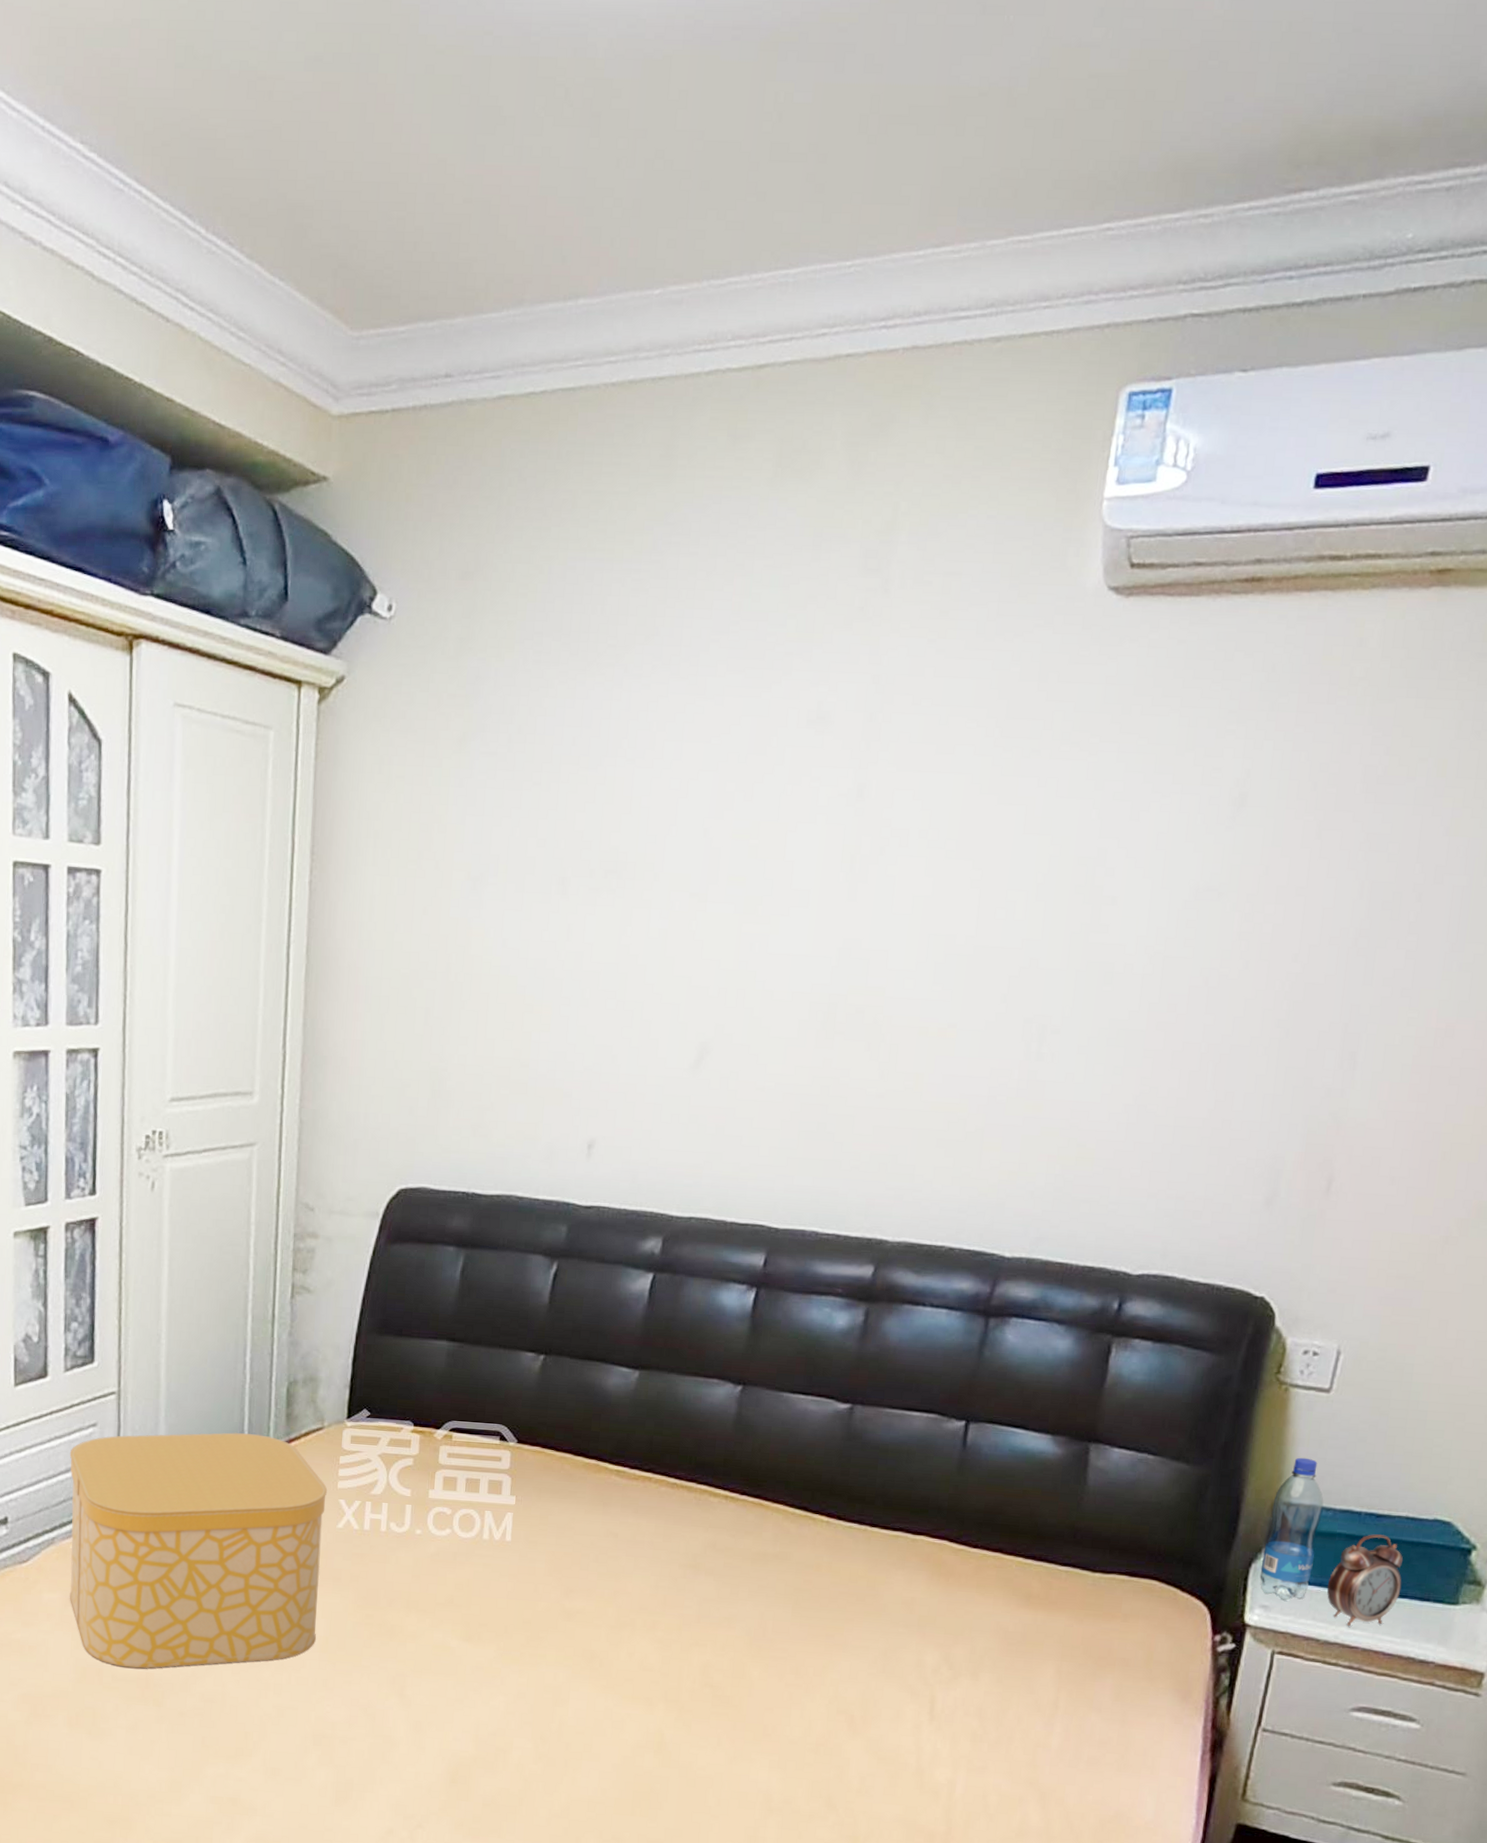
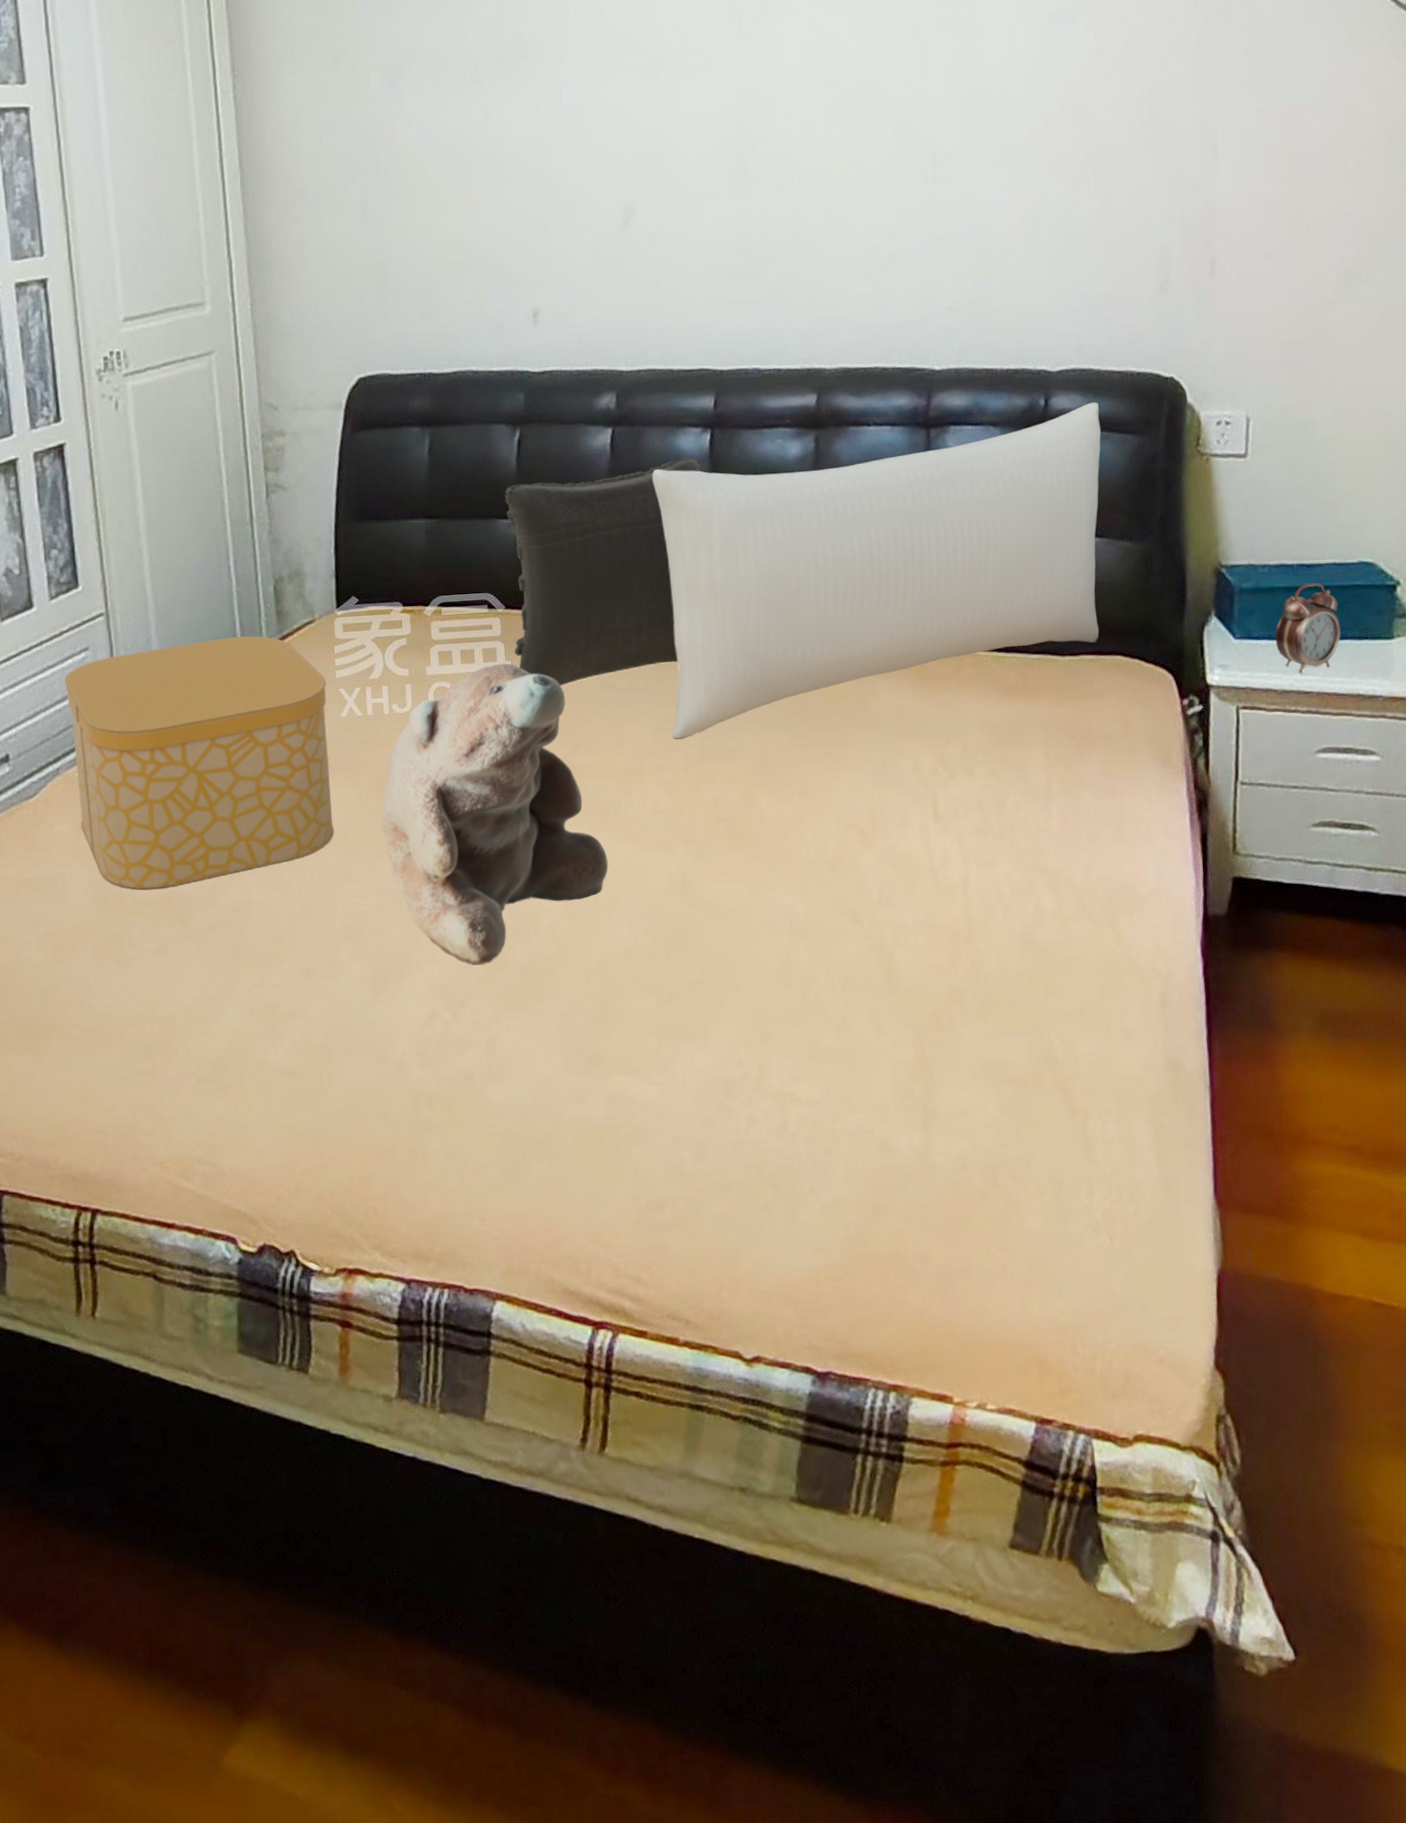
stuffed animal: none [363,1497,587,1790] -> present [380,663,609,965]
pillow: none [521,1313,740,1529] -> present [505,457,701,686]
pillow: none [670,1312,1177,1599] -> present [652,402,1101,739]
bottle: present [1259,1457,1324,1601] -> none [1213,521,1259,658]

